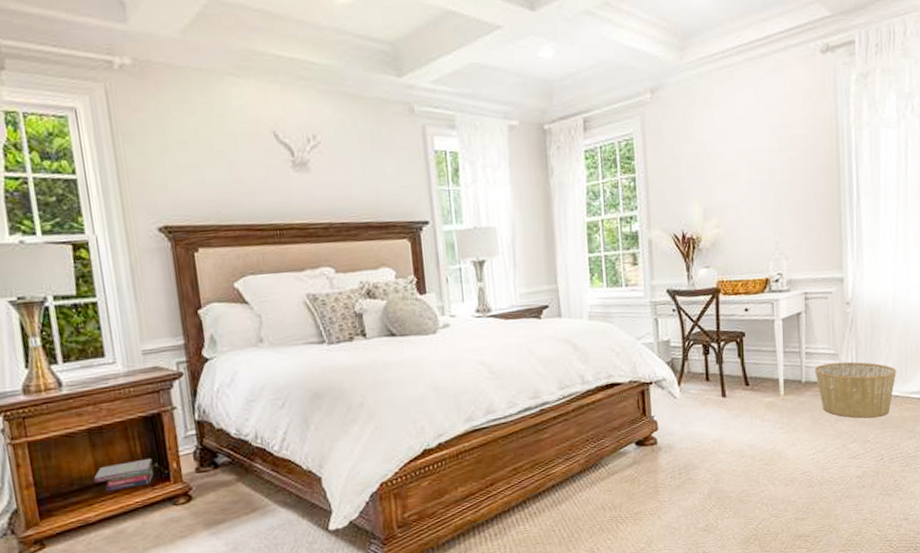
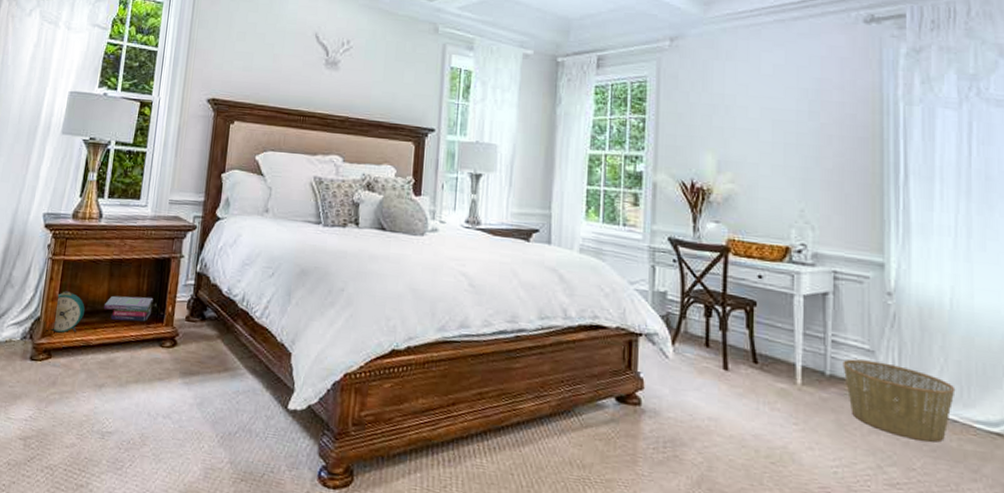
alarm clock: none [29,474,72,523] -> present [45,291,85,333]

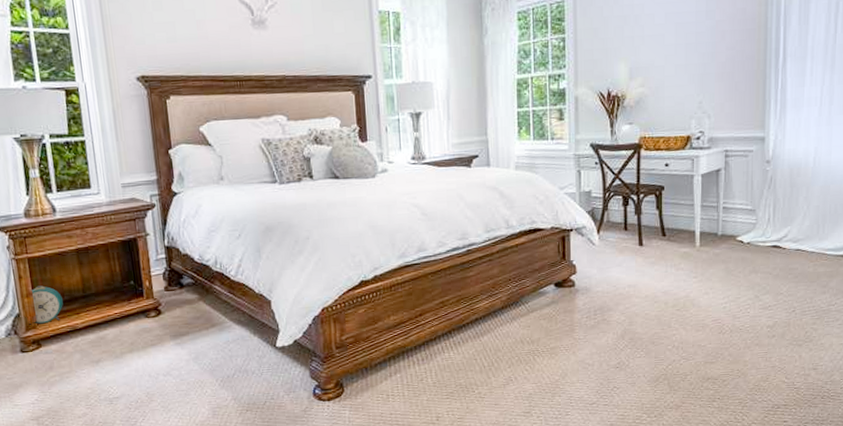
books: present [104,295,154,322] -> none [81,276,131,304]
basket: present [843,358,956,443] -> none [731,217,814,272]

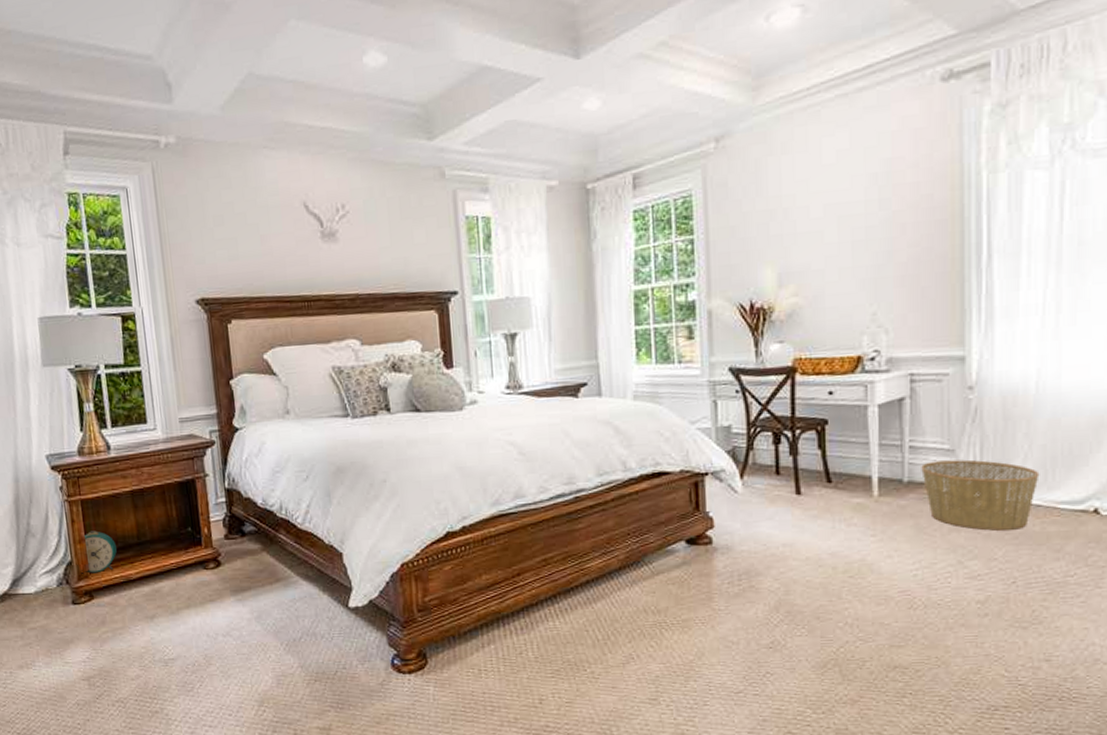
basket: none [731,217,814,272] -> present [921,459,1040,531]

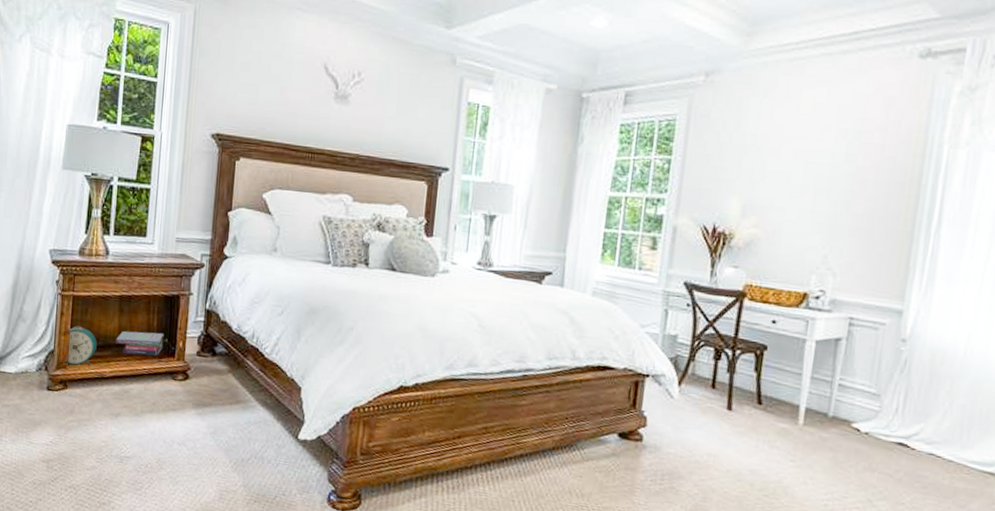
books: none [136,522,188,552] -> present [116,331,164,356]
basket: present [921,459,1040,531] -> none [846,401,956,480]

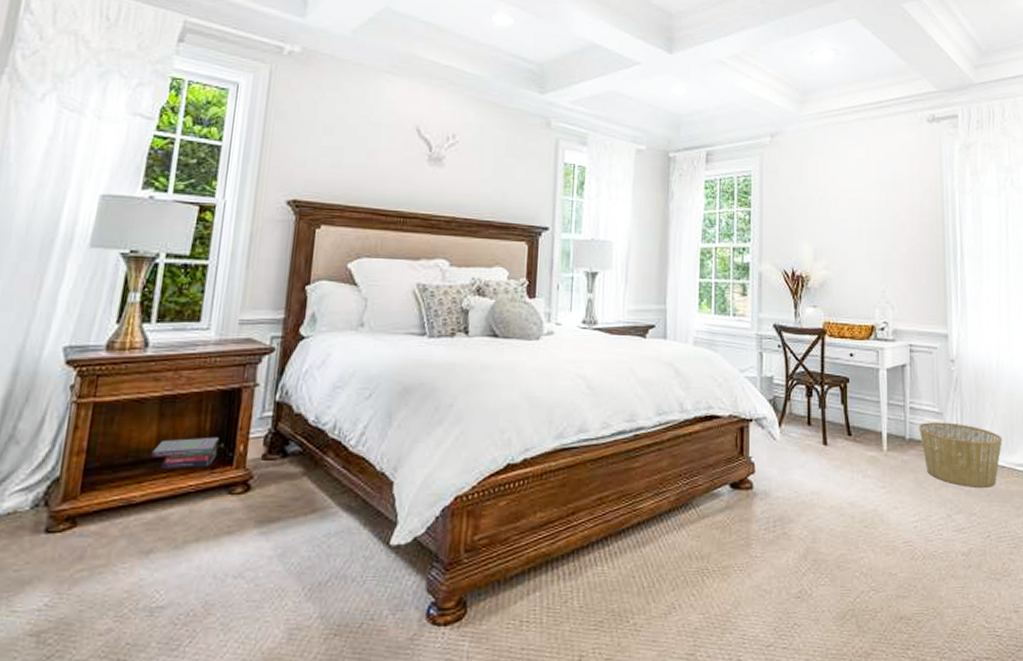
alarm clock: present [60,326,97,366] -> none [68,441,125,495]
basket: none [846,401,956,480] -> present [919,422,1003,487]

